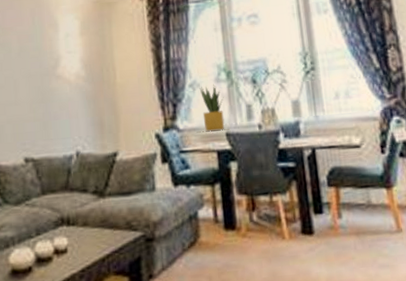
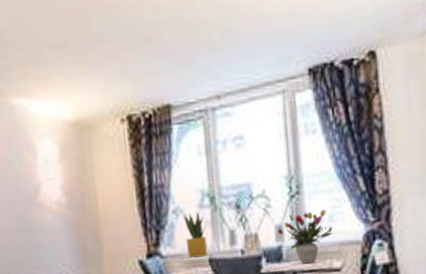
flower arrangement: none [294,85,350,140] -> present [277,209,333,264]

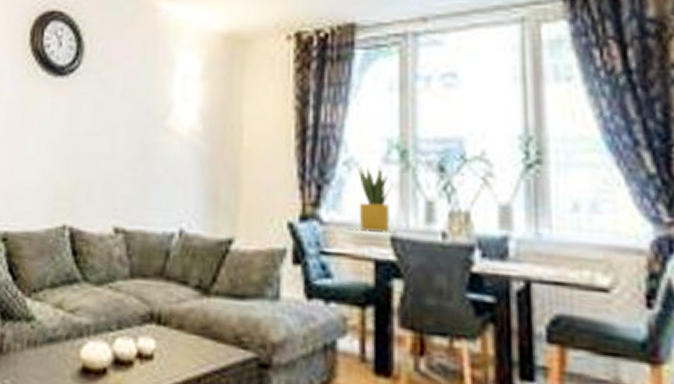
flower arrangement: present [277,209,333,264] -> none [502,191,597,272]

